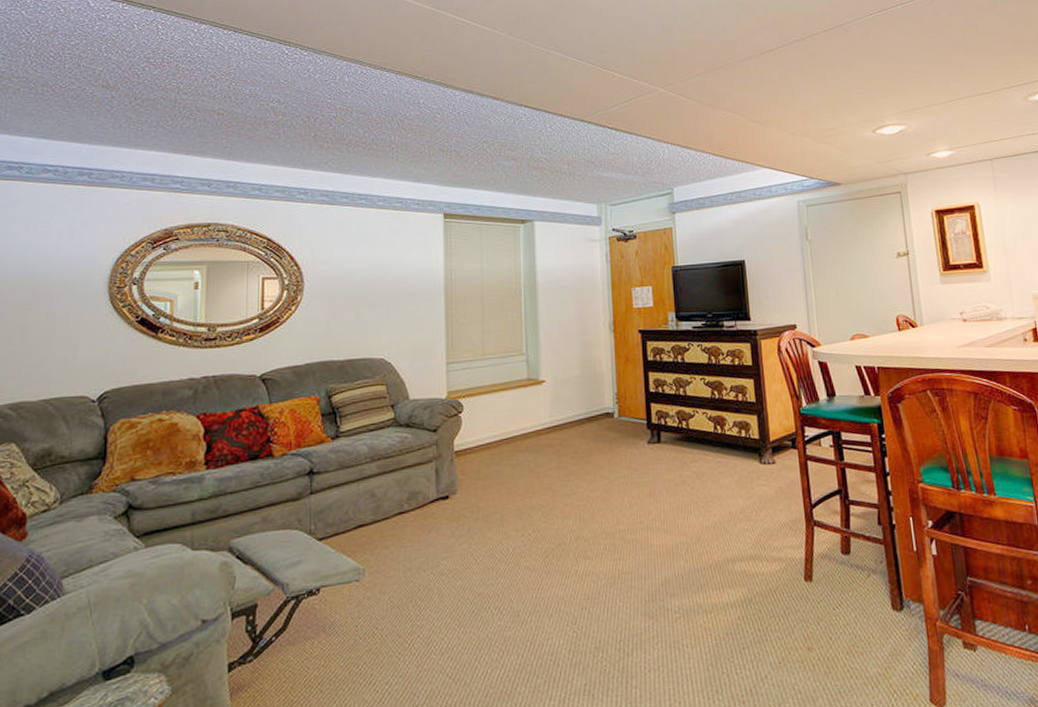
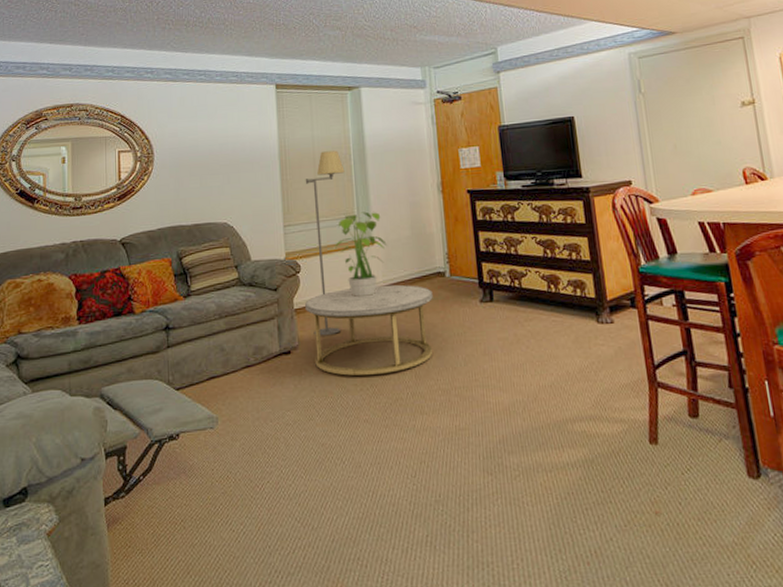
coffee table: none [467,425,601,521] -> present [305,284,433,376]
floor lamp: none [471,285,514,480] -> present [305,150,345,336]
potted plant: none [498,349,555,439] -> present [333,211,387,298]

